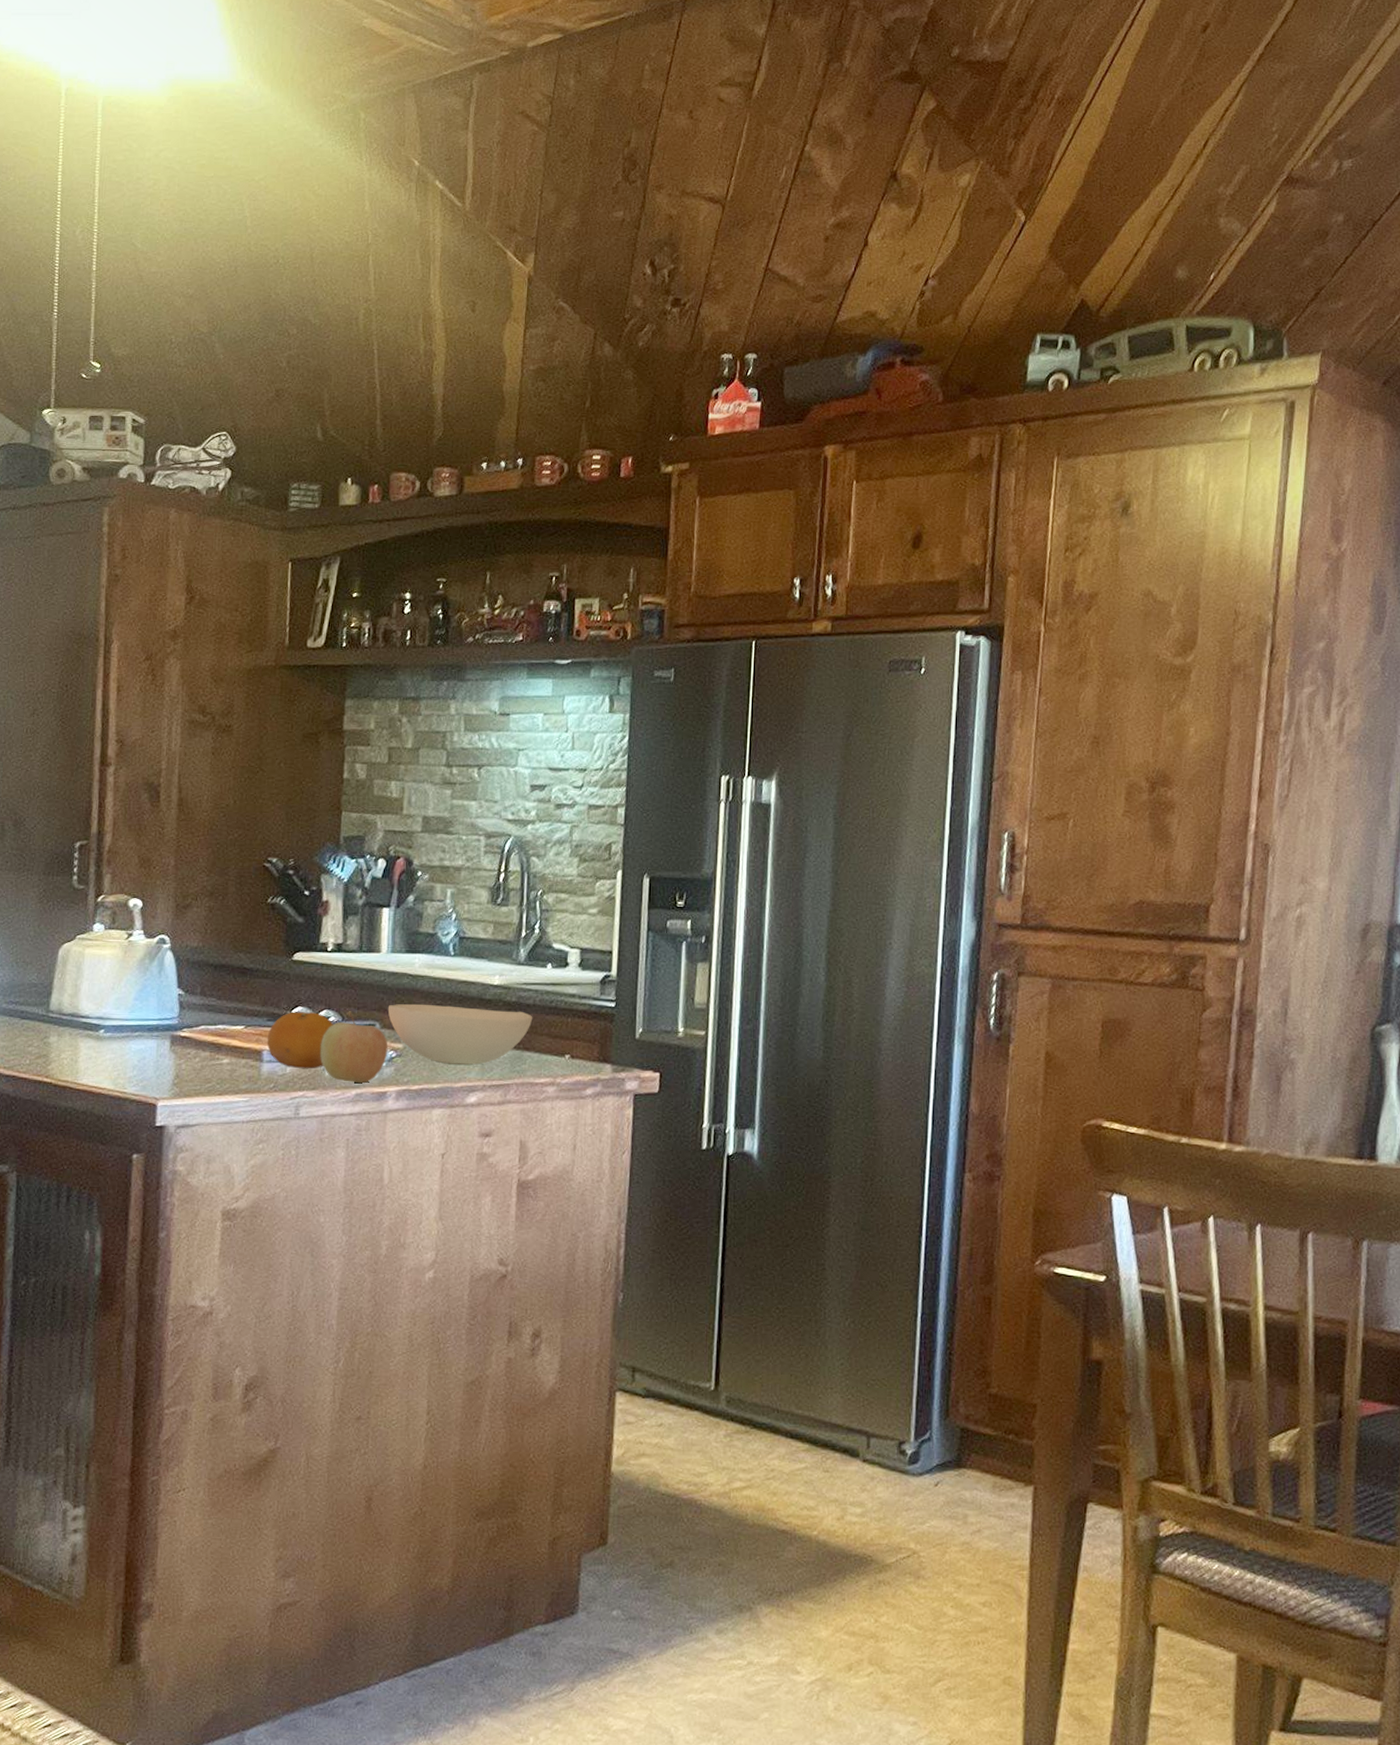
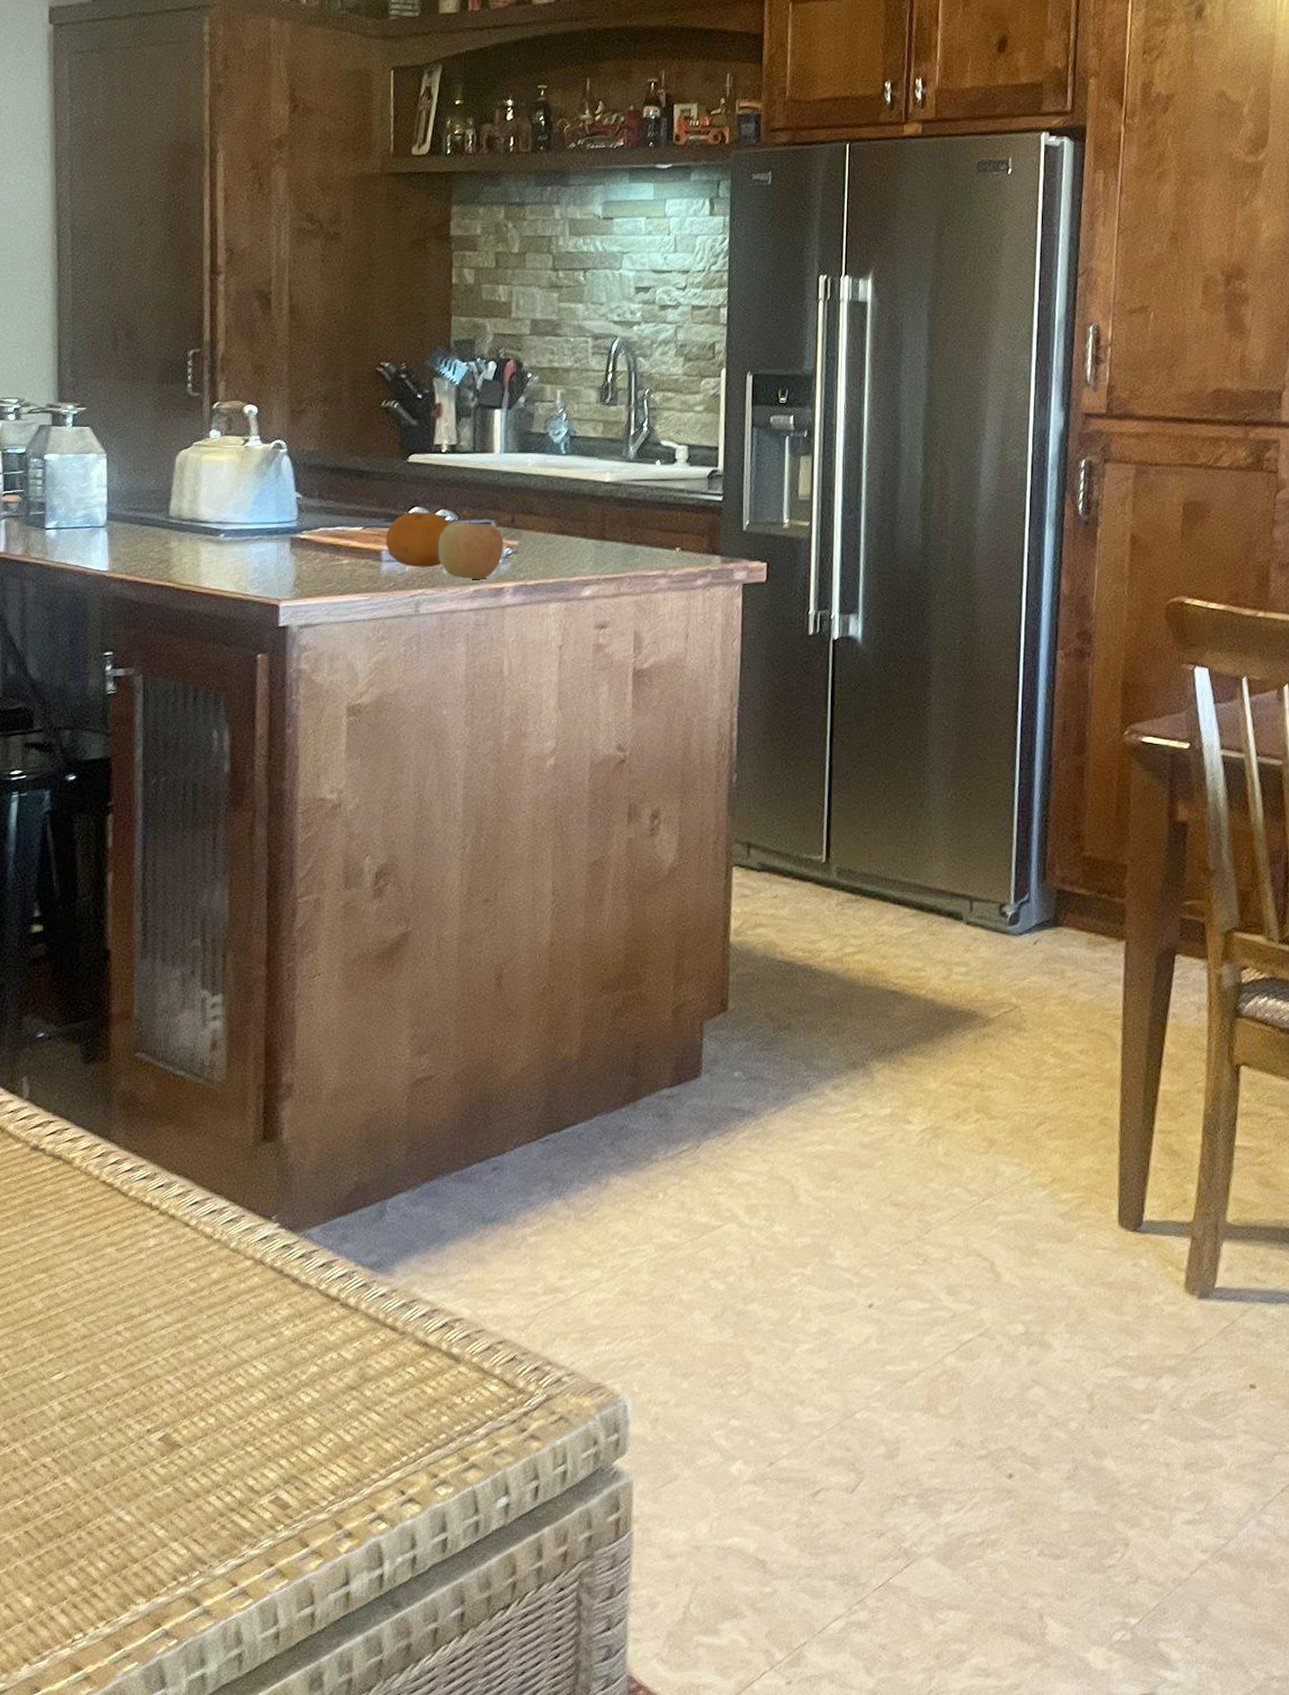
bowl: present [387,1003,533,1065] -> none [502,502,644,559]

